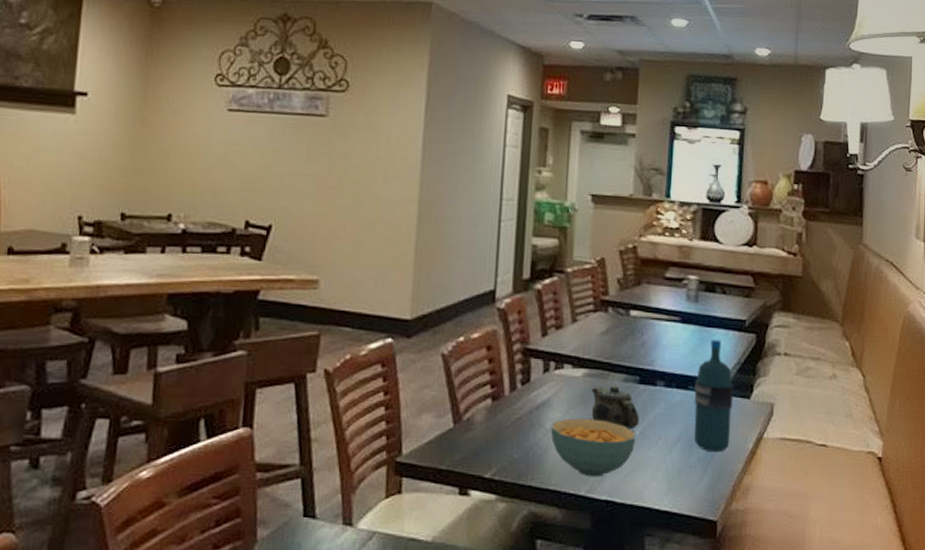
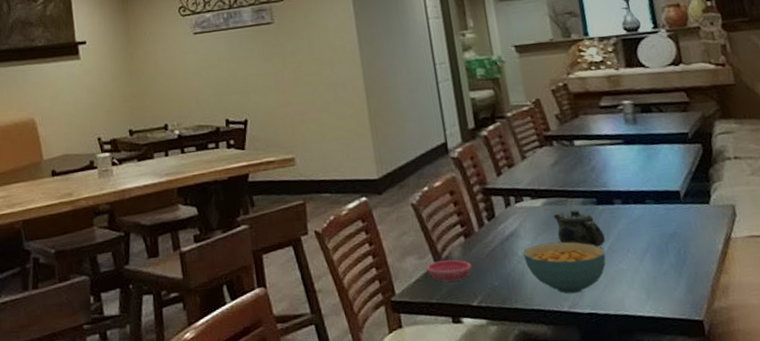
saucer: none [442,423,493,448] -> present [426,259,472,282]
water bottle: present [694,340,734,453] -> none [651,154,699,258]

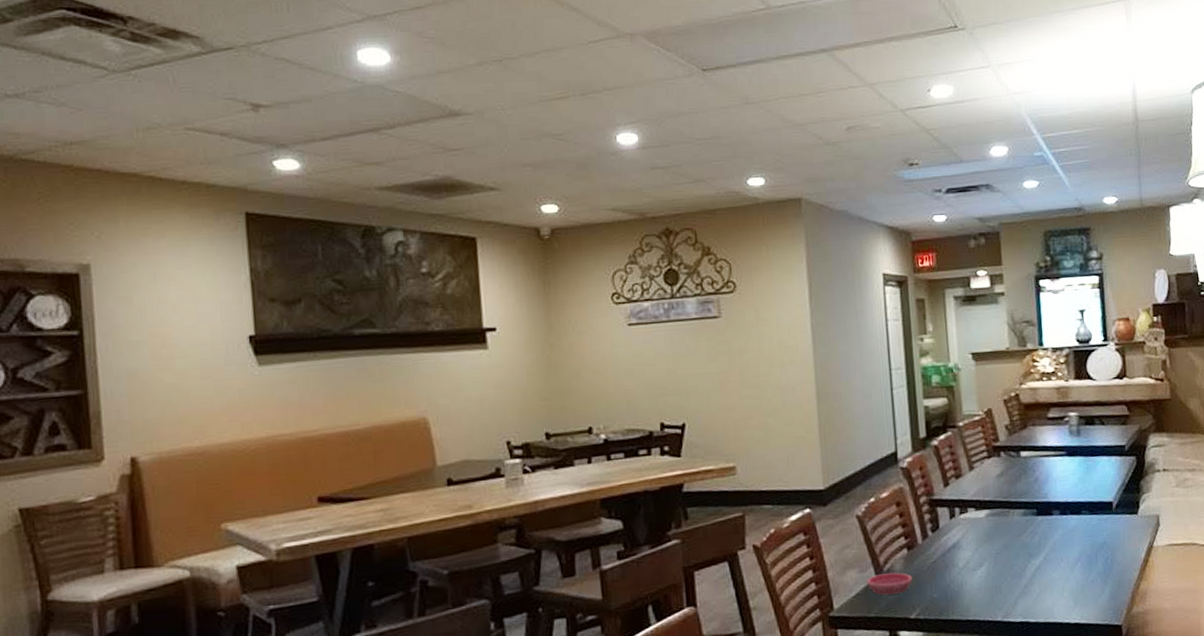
cereal bowl: present [523,242,606,294] -> none [963,552,1040,604]
teapot: present [553,209,606,247] -> none [995,520,1041,557]

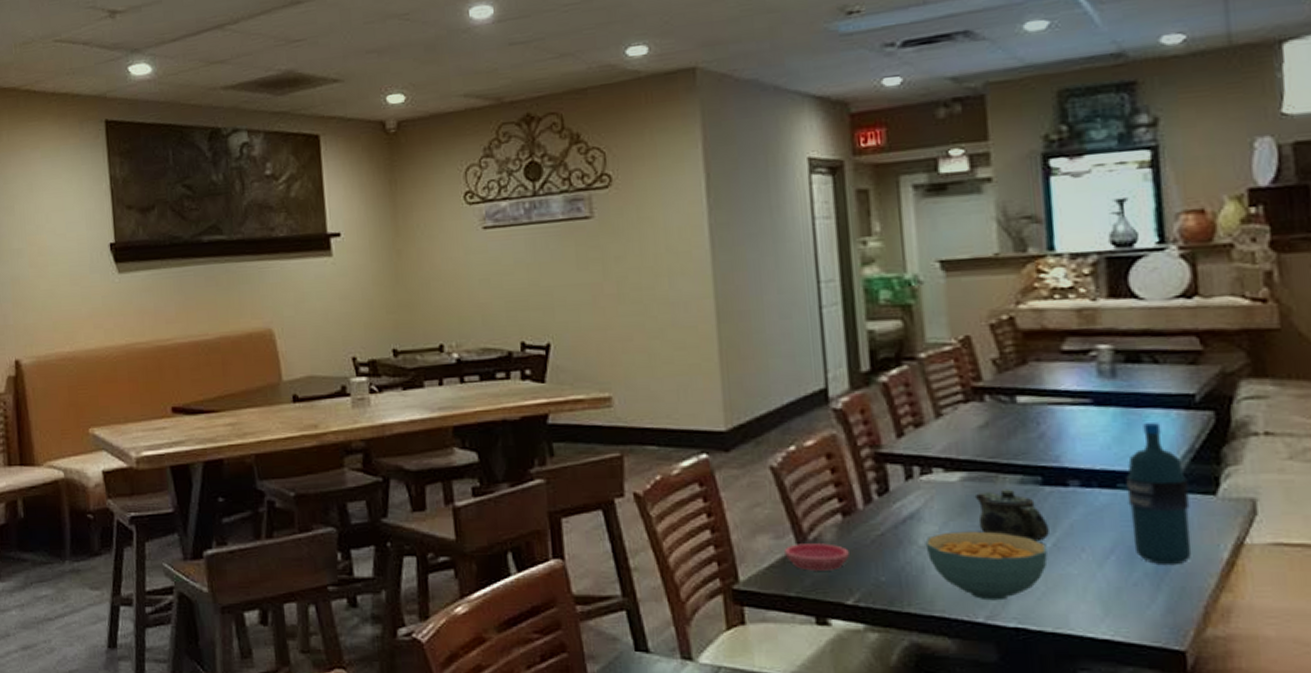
cereal bowl: none [963,552,1040,604] -> present [925,531,1048,601]
teapot: none [995,520,1041,557] -> present [974,489,1049,542]
water bottle: none [1086,466,1125,566] -> present [1126,423,1192,566]

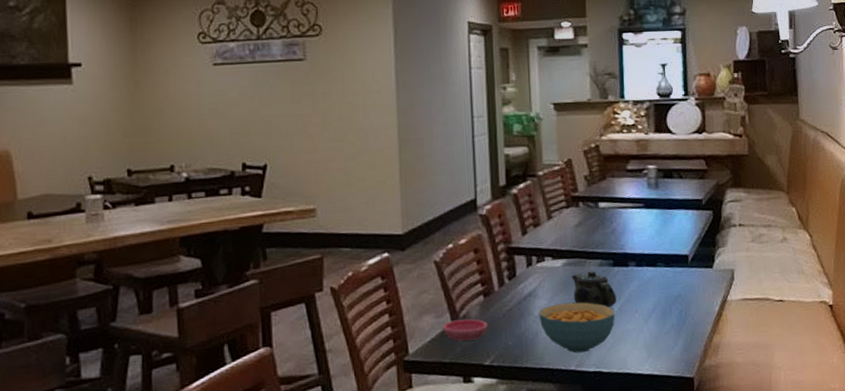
water bottle: present [1126,423,1192,566] -> none [662,219,699,319]

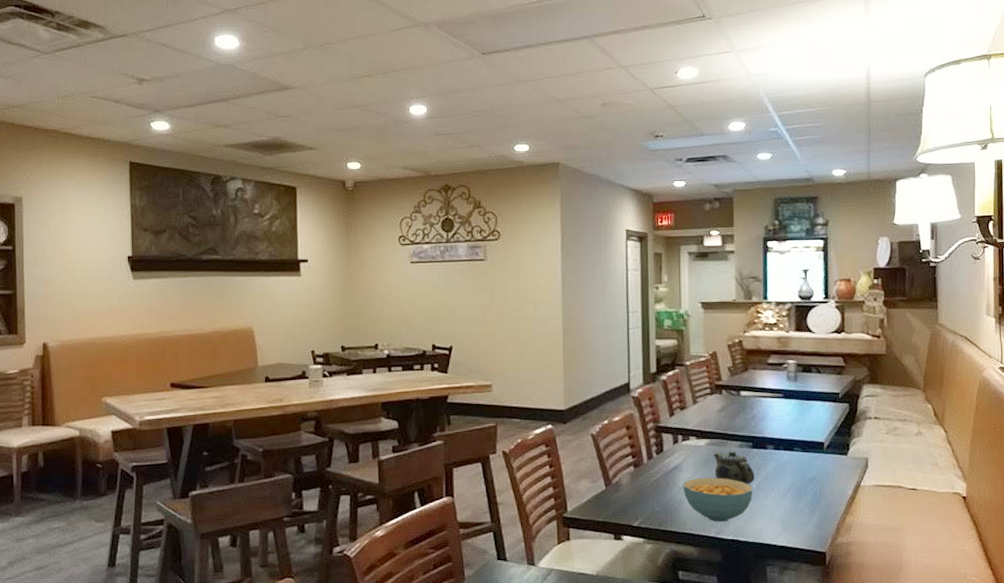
saucer: present [442,319,488,341] -> none [597,485,637,504]

